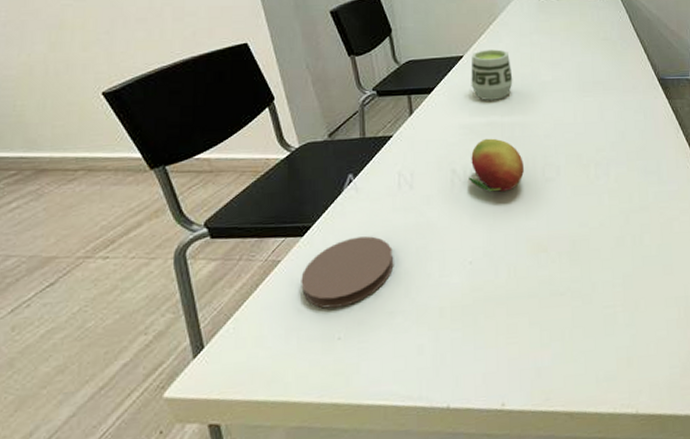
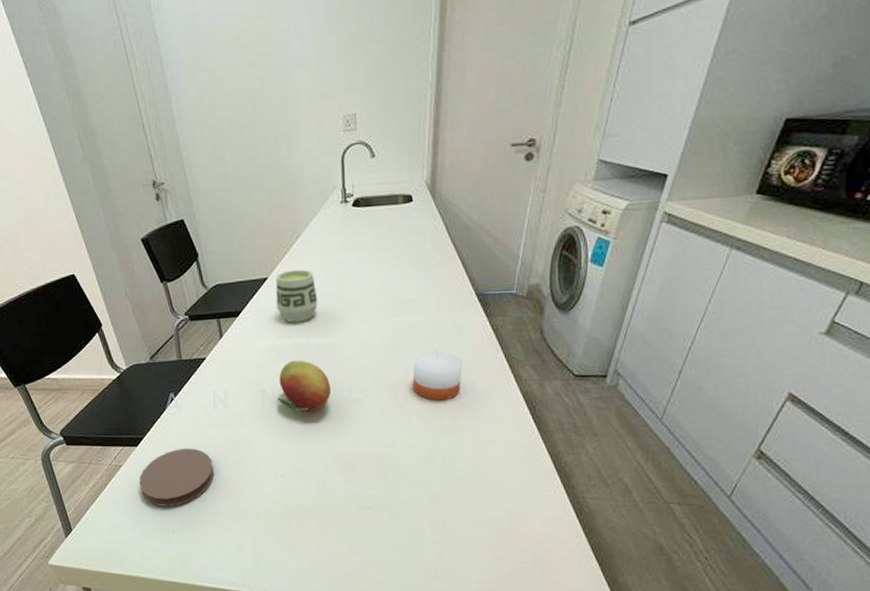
candle: none [603,130,648,178] -> present [412,351,463,400]

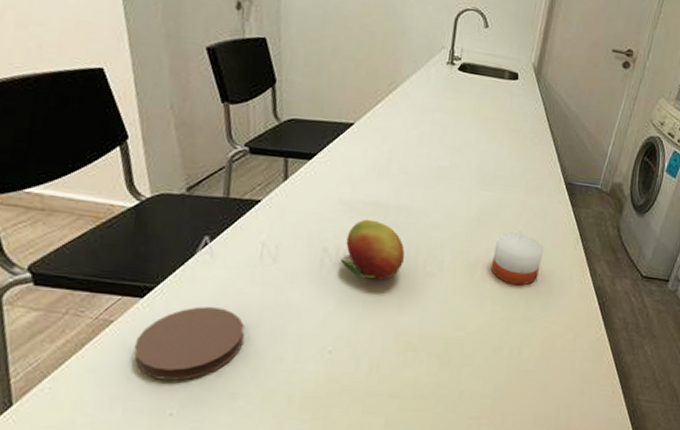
cup: present [275,269,318,322] -> none [358,120,407,179]

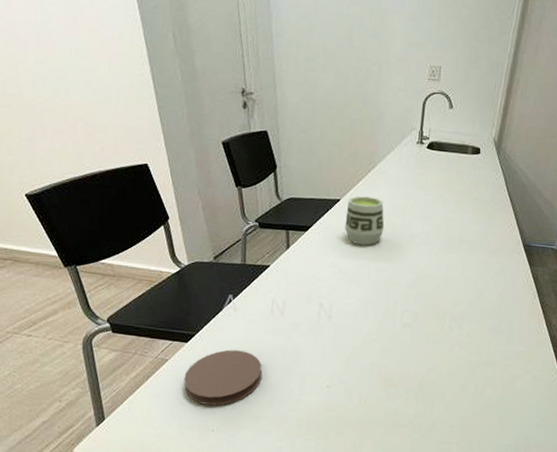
fruit: present [341,219,405,280] -> none [334,279,385,330]
cup: none [358,120,407,179] -> present [344,196,385,245]
candle: present [491,232,544,285] -> none [458,289,504,334]

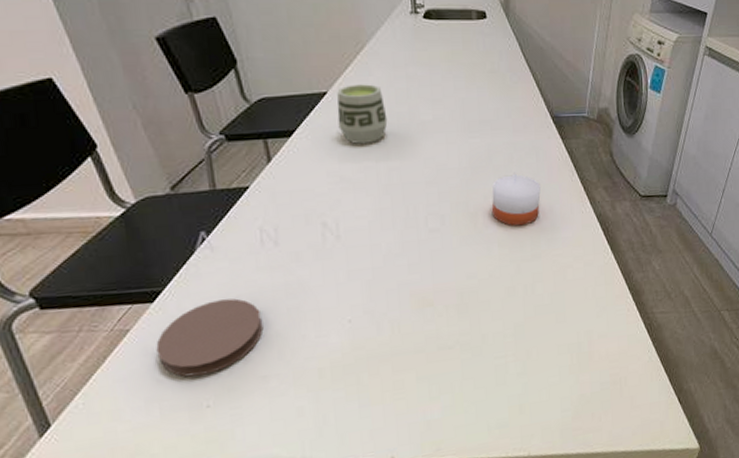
candle: none [458,289,504,334] -> present [491,174,541,225]

